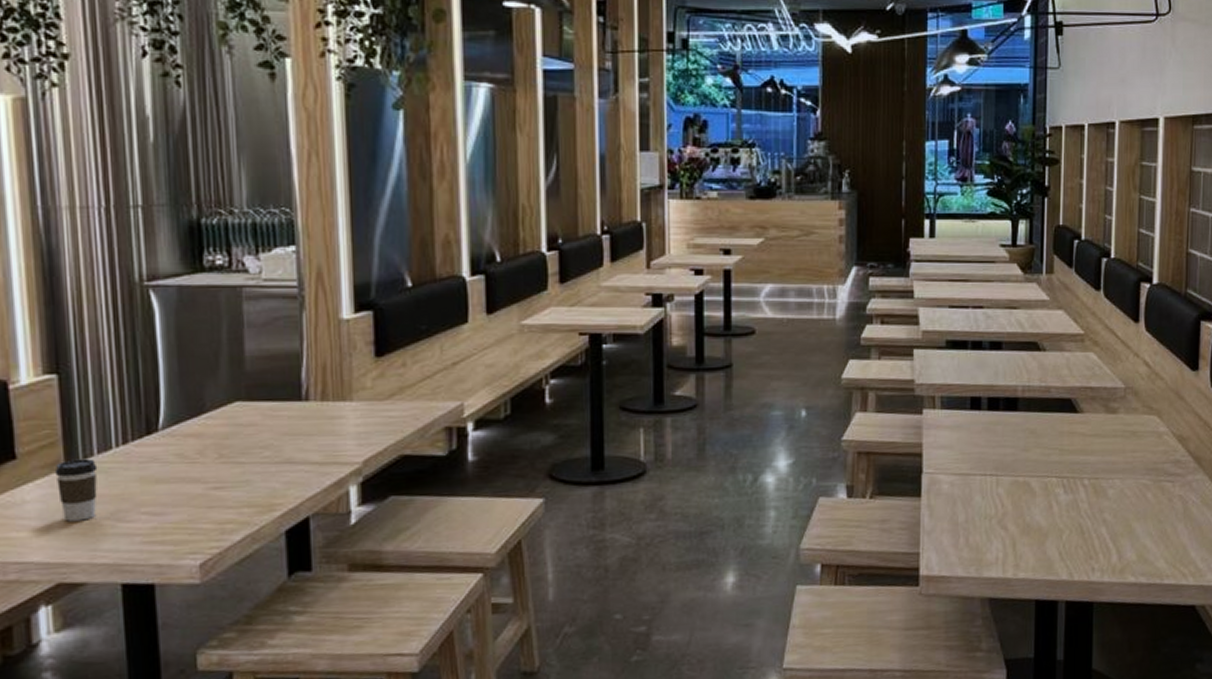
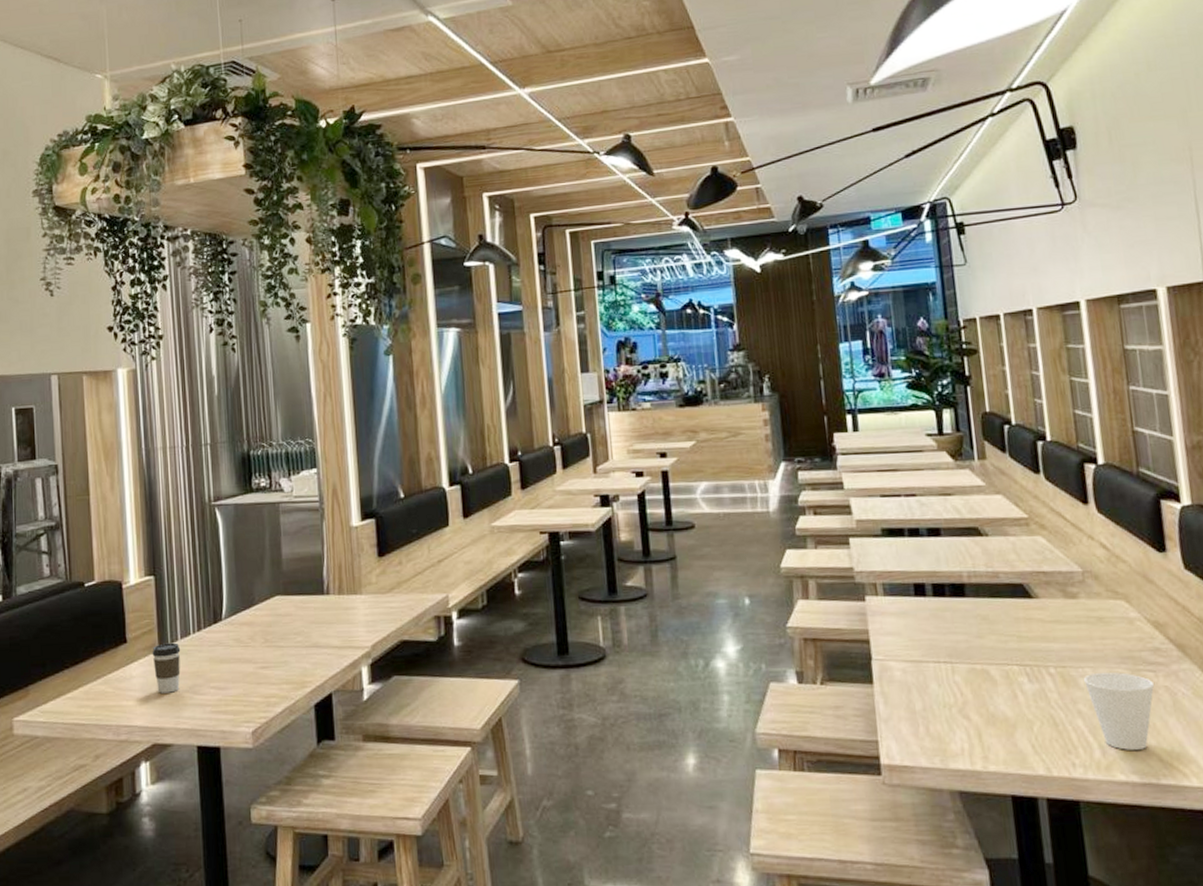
cup: none [1111,482,1171,555] -> present [1083,672,1155,750]

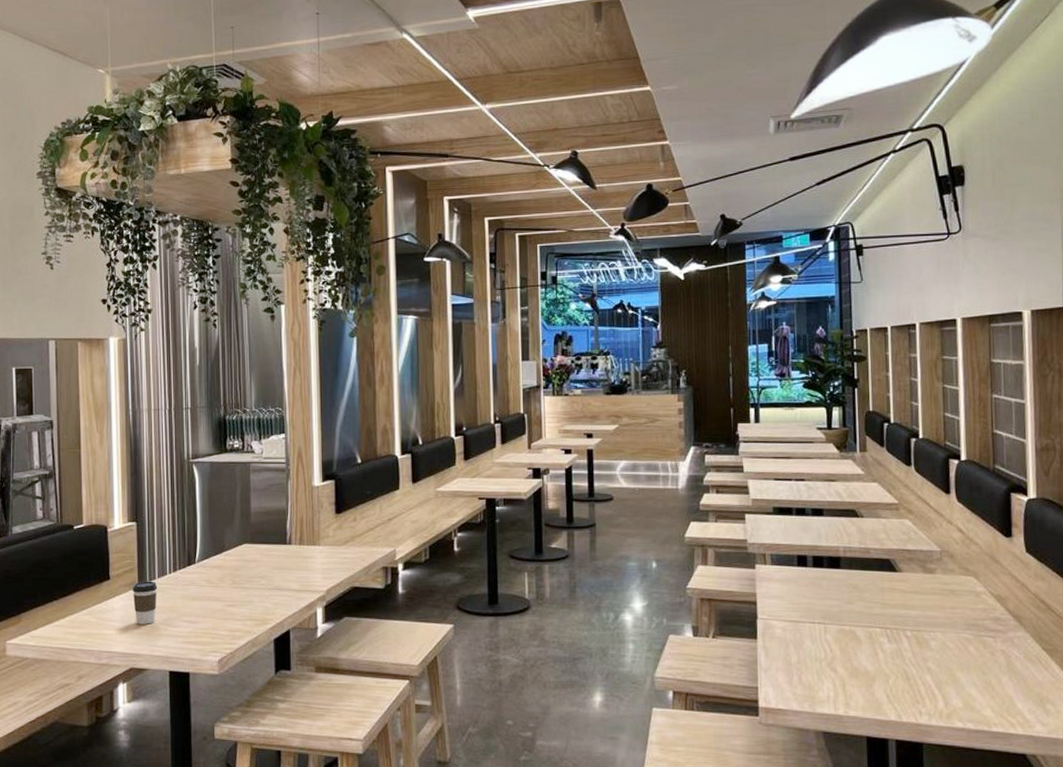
cup: present [1083,672,1155,750] -> none [934,636,993,702]

